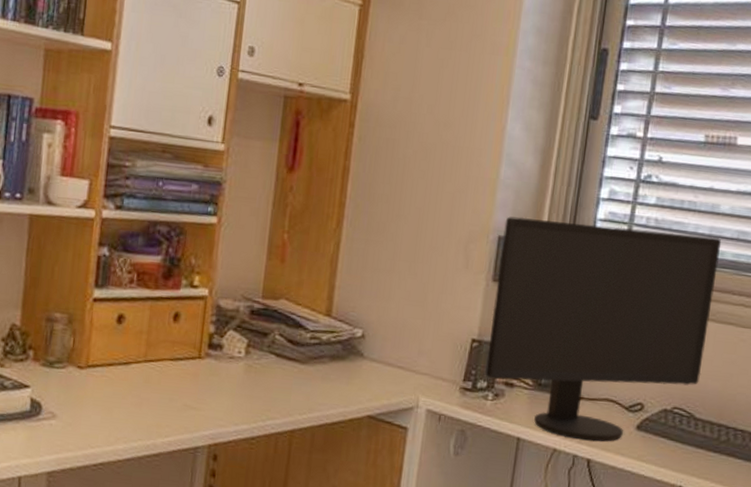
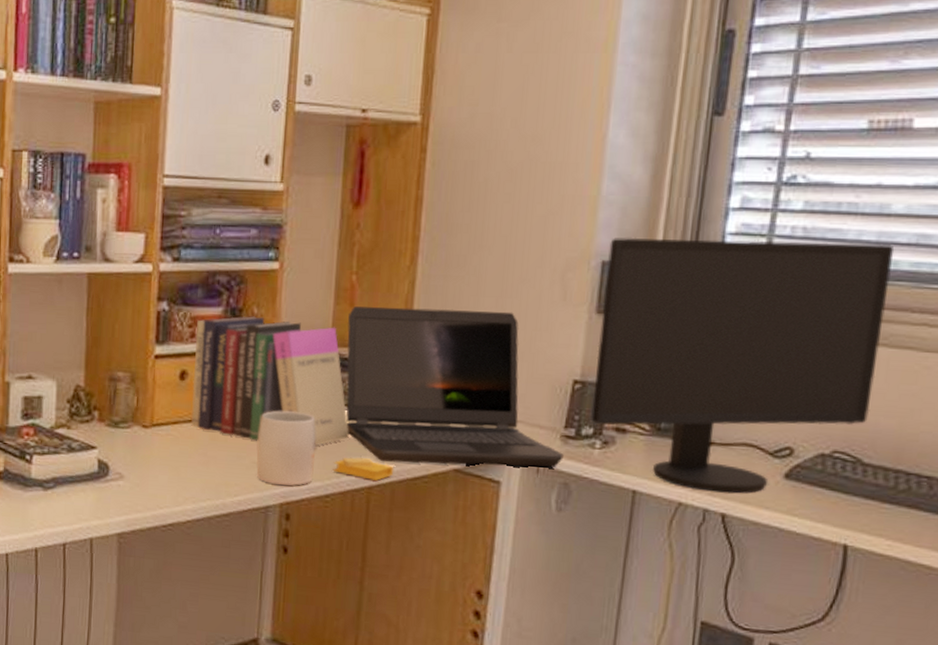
books: none [126,265,276,391] -> present [191,316,349,446]
mug: none [187,356,245,428] -> present [256,410,317,486]
sticky notes: none [259,402,315,425] -> present [332,457,394,481]
laptop computer: none [273,262,462,416] -> present [346,306,564,468]

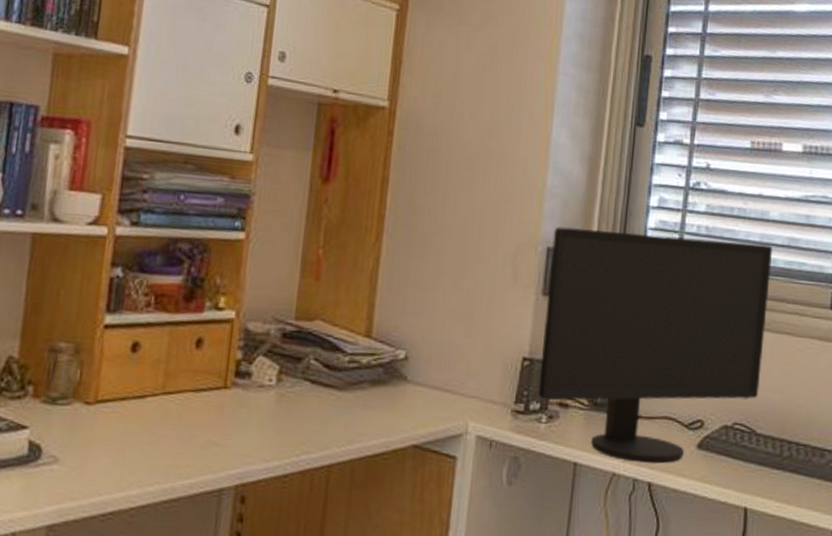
books: present [191,316,349,446] -> none [141,285,311,423]
mug: present [256,410,317,486] -> none [211,386,277,466]
sticky notes: present [332,457,394,481] -> none [292,434,355,458]
laptop computer: present [346,306,564,468] -> none [307,280,514,442]

